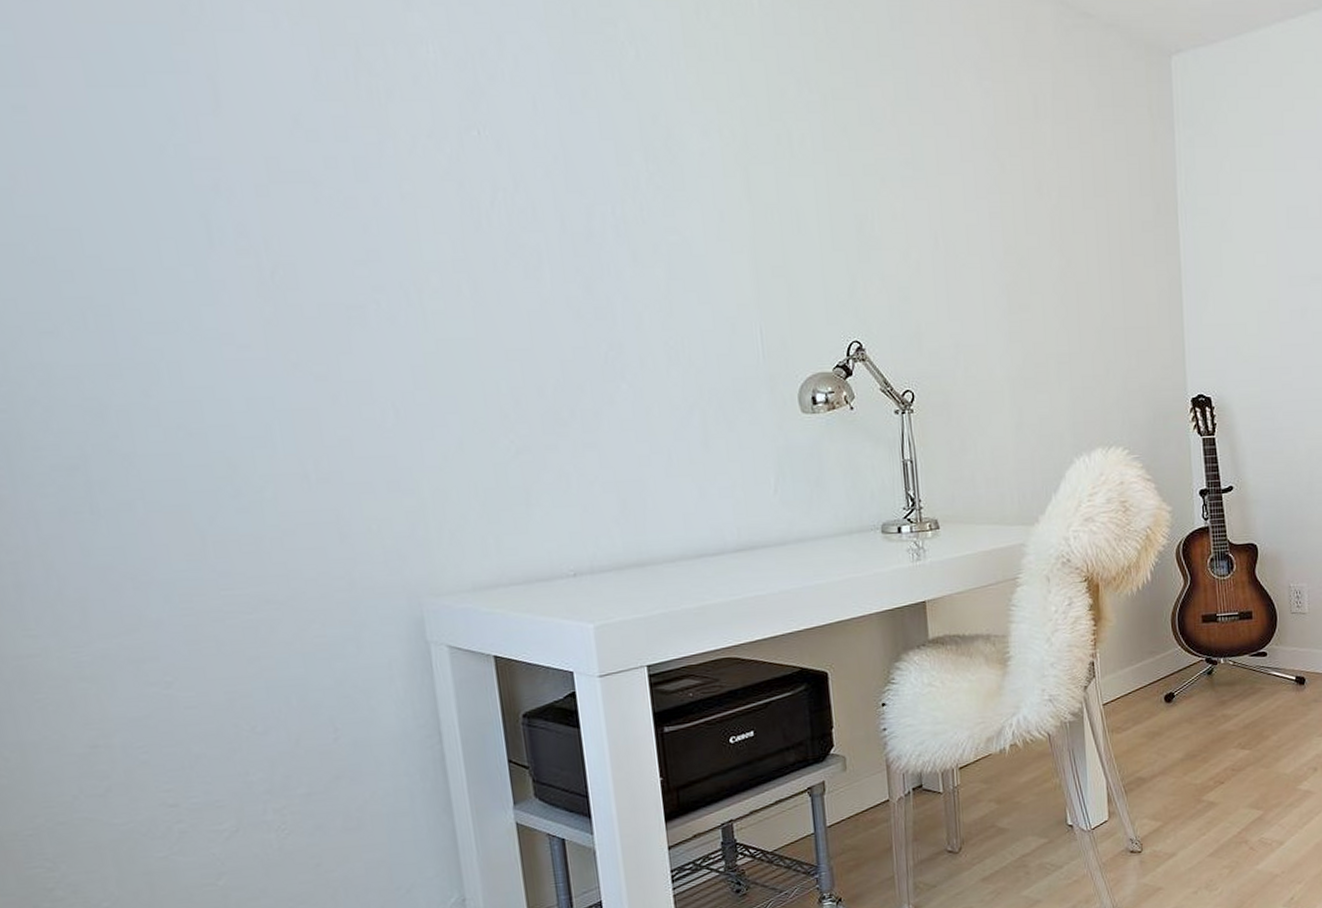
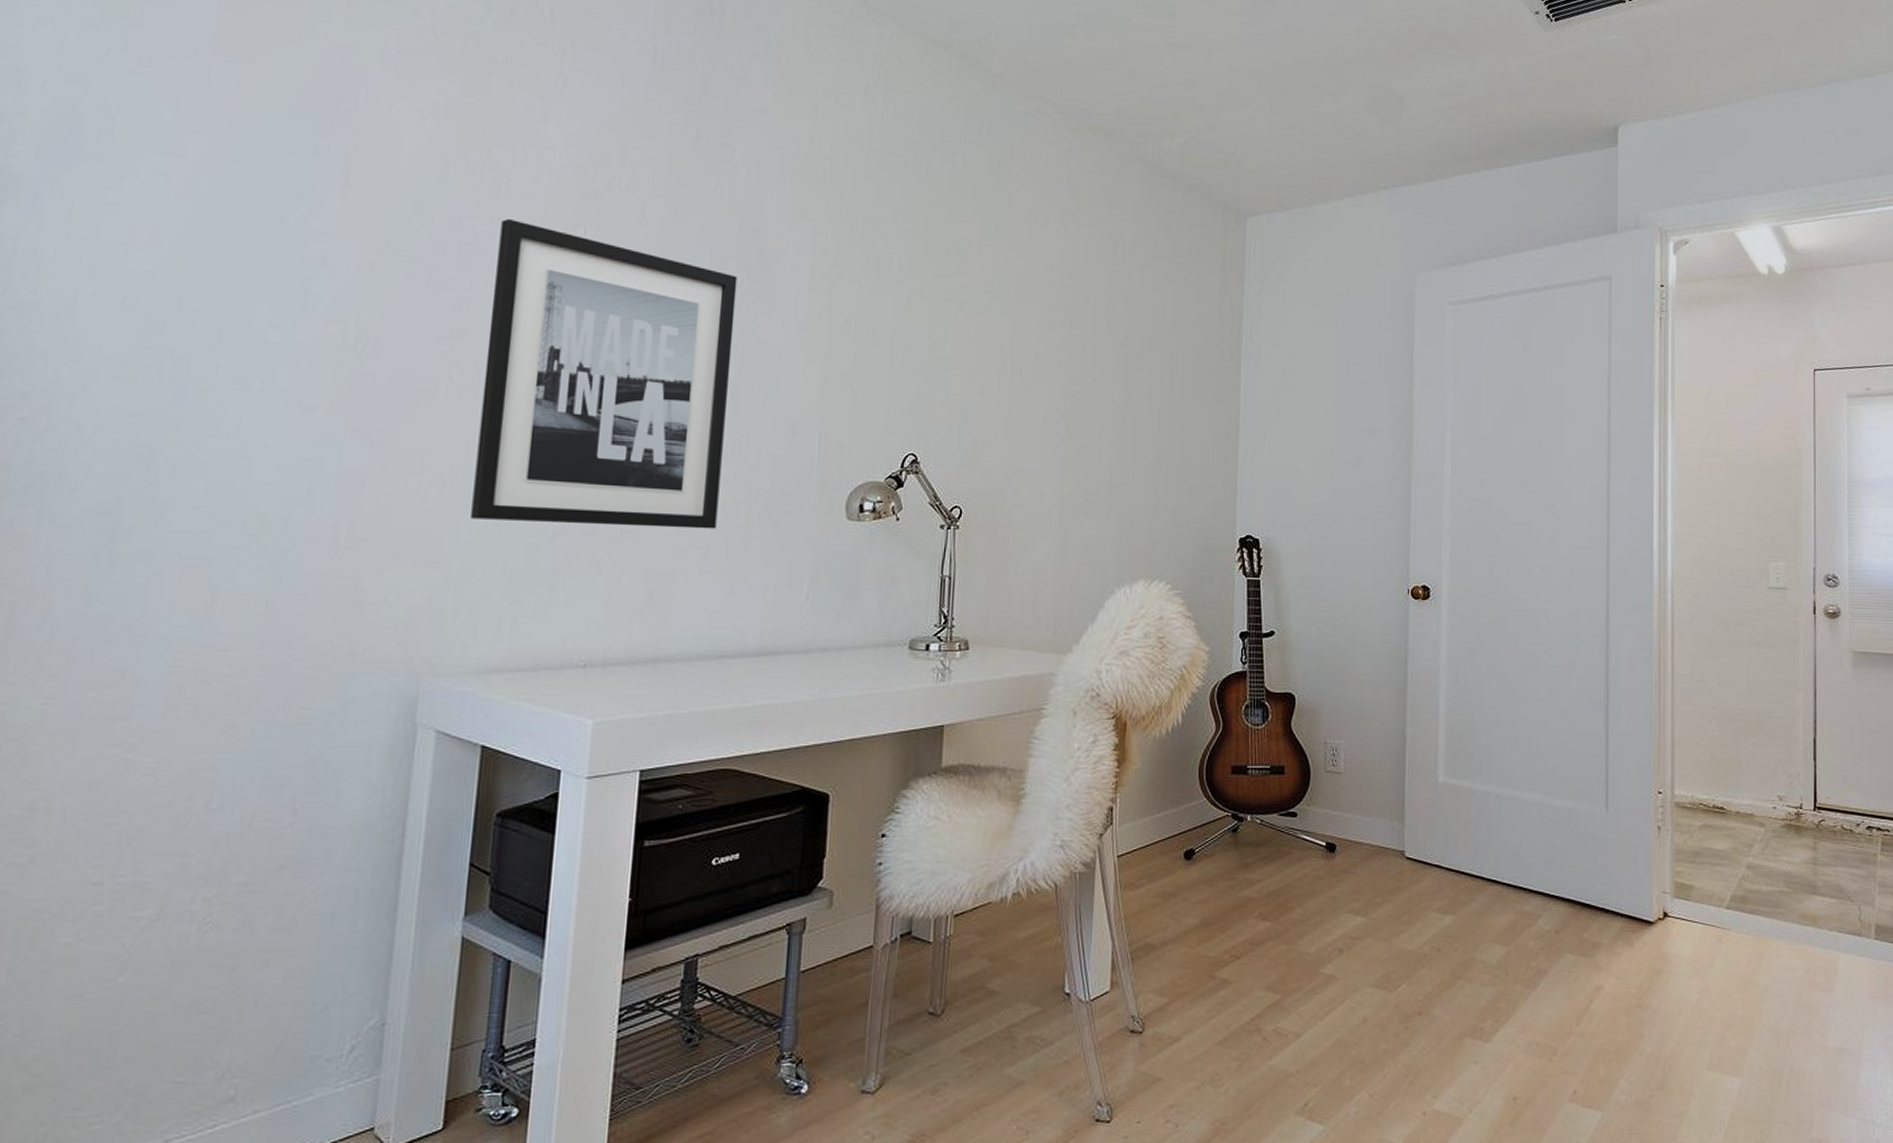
wall art: none [389,125,675,444] -> present [471,218,738,529]

